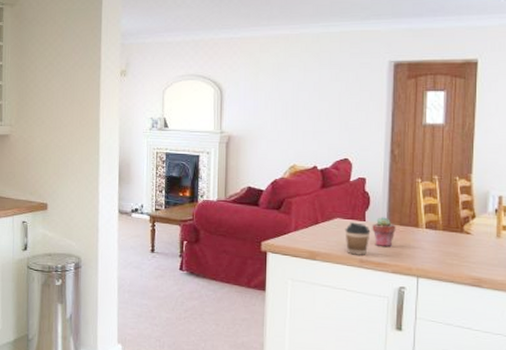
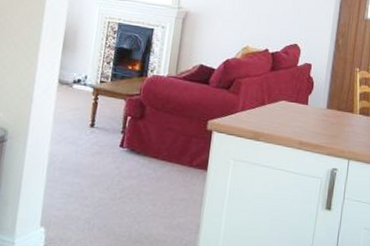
coffee cup: present [345,222,371,255] -> none [288,105,312,138]
potted succulent: present [372,217,396,246] -> none [313,101,334,130]

